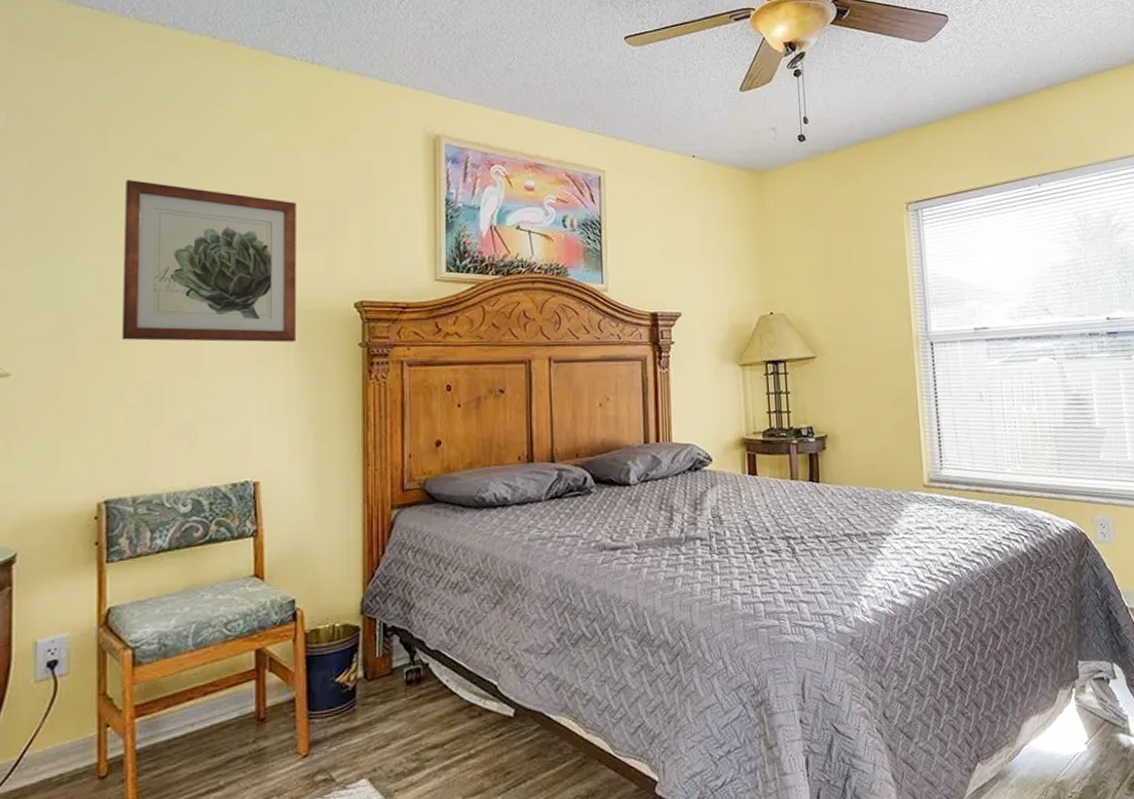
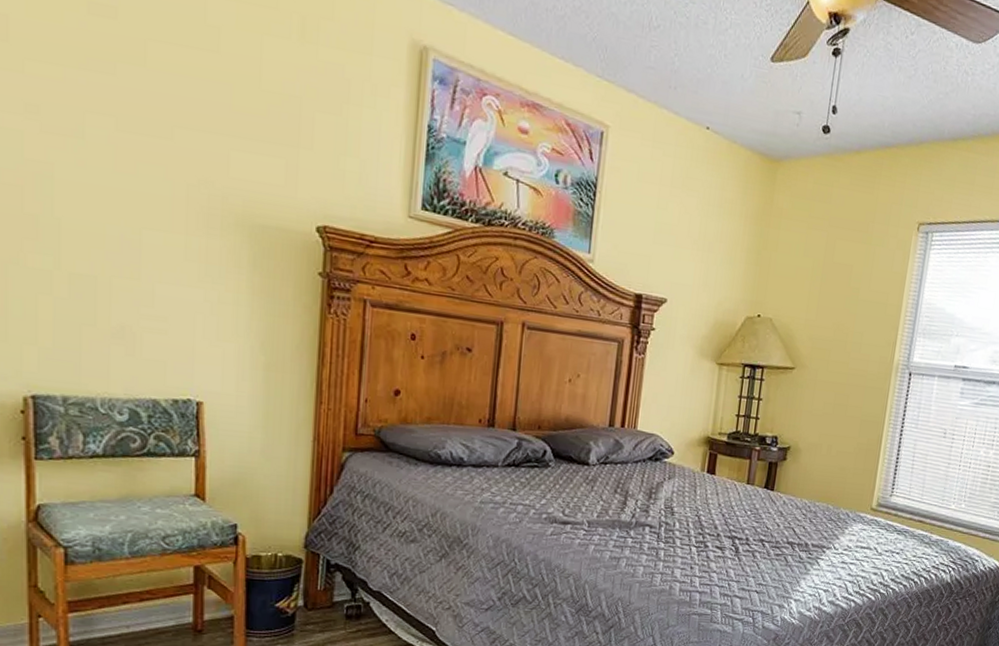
wall art: present [122,180,296,343] -> none [48,29,255,259]

